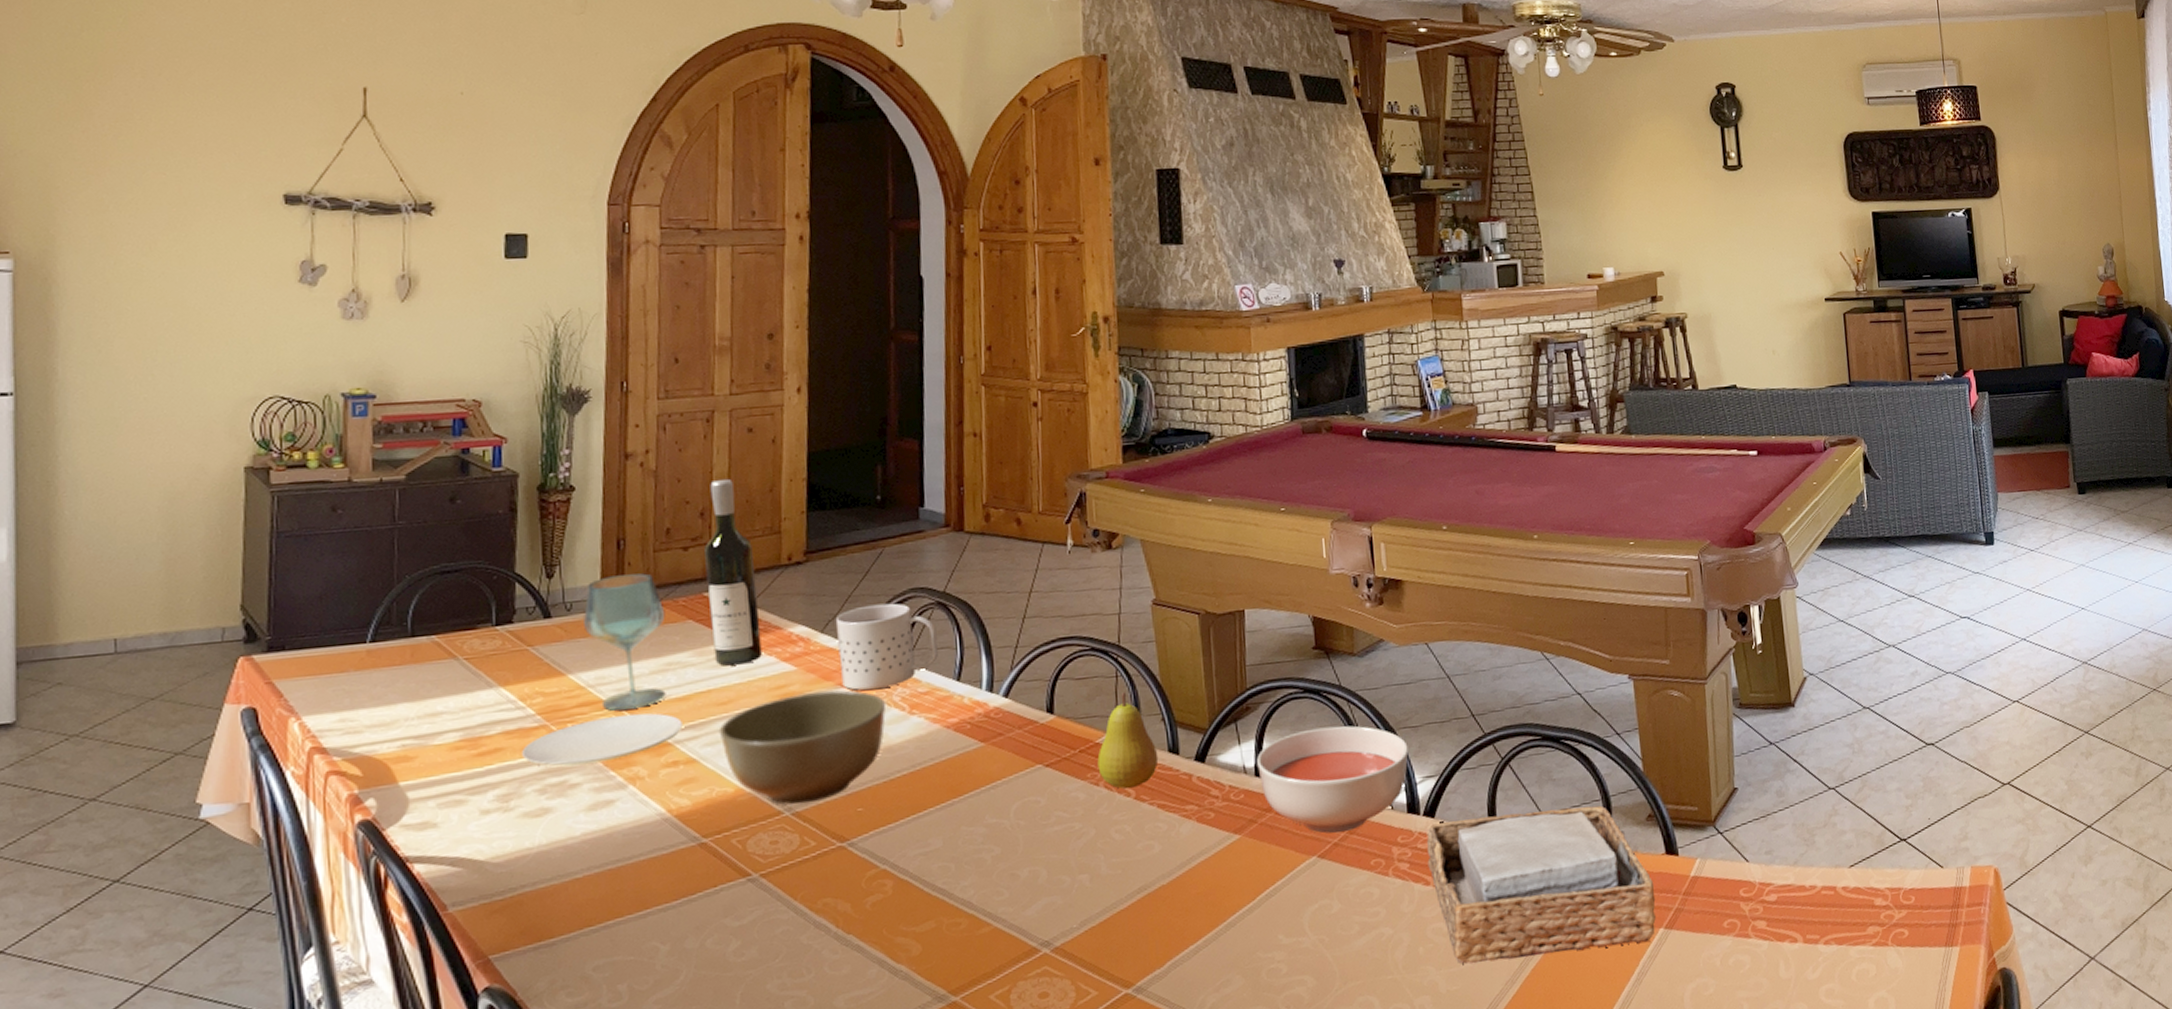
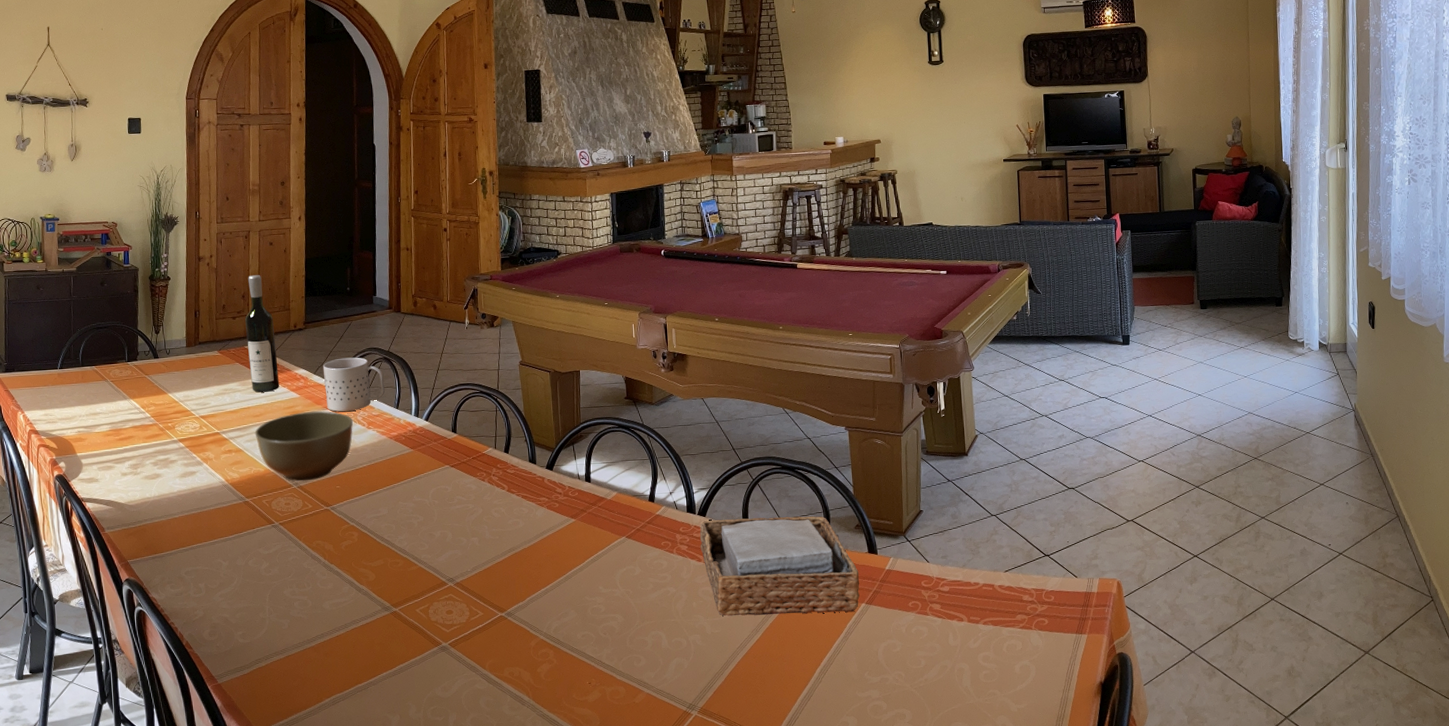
plate: present [522,713,683,767] -> none [144,419,234,450]
wine glass: present [582,573,666,711] -> none [176,332,224,417]
fruit: present [1097,692,1159,789] -> none [484,421,523,484]
bowl: present [1257,725,1409,834] -> none [587,451,689,523]

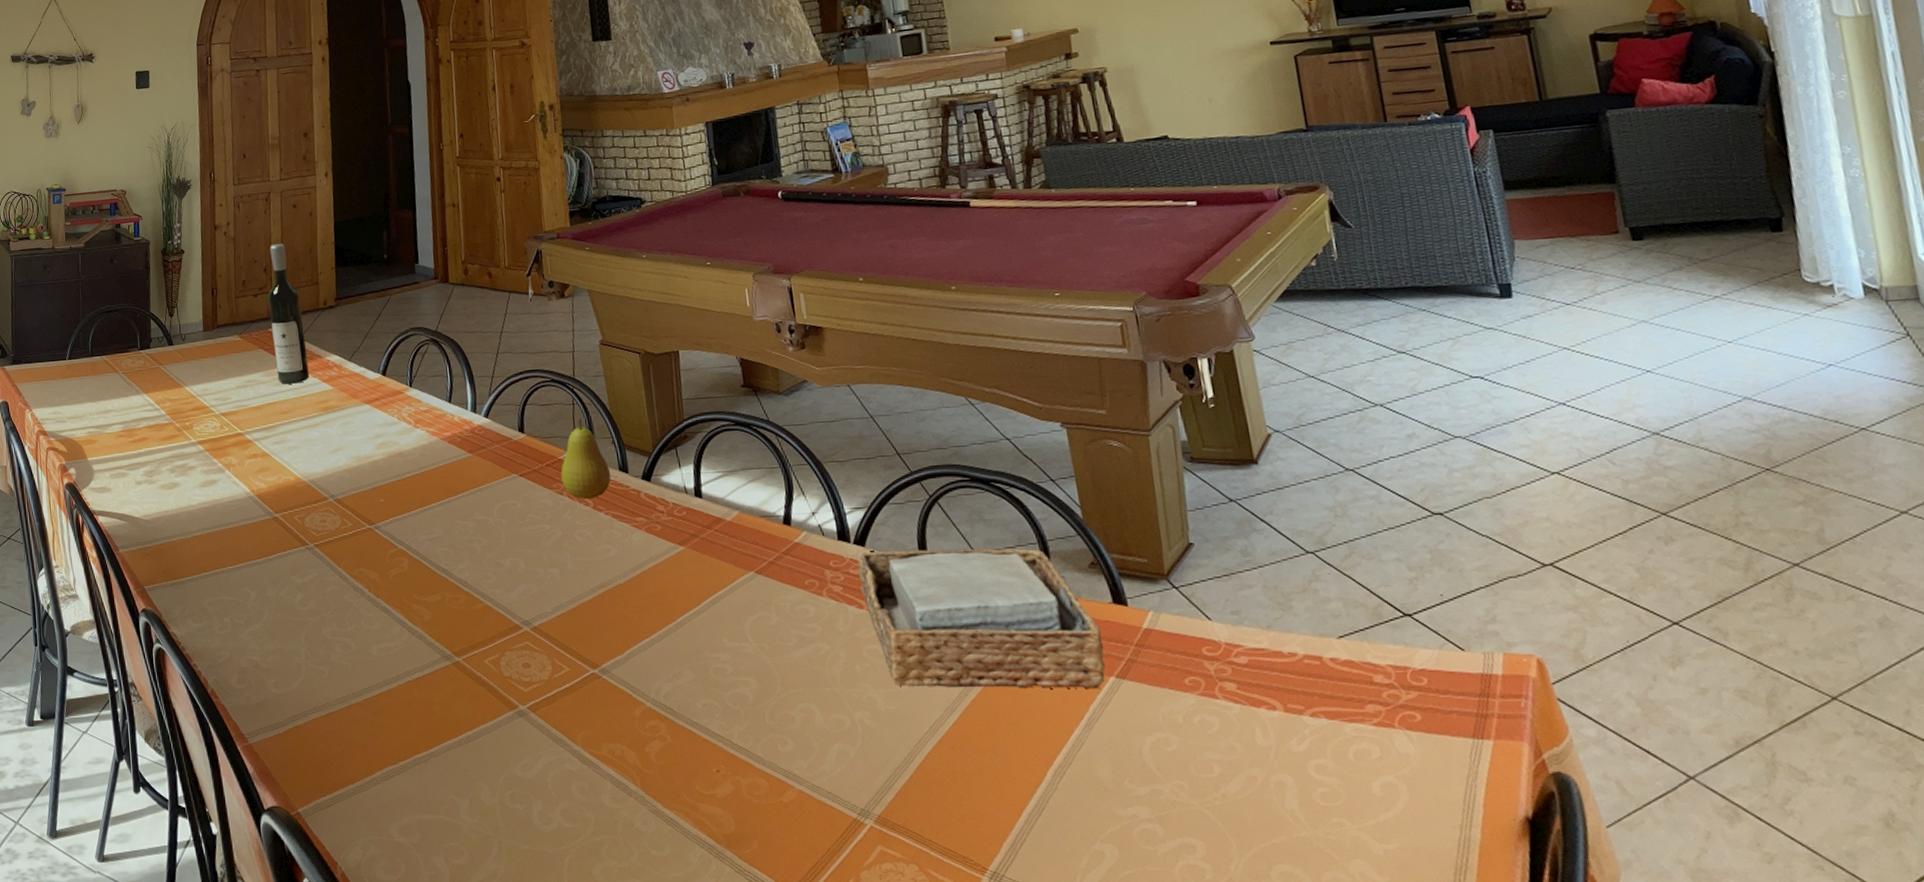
bowl: present [254,411,354,481] -> none [282,406,398,493]
mug: present [322,357,385,412] -> none [358,339,434,408]
fruit: none [484,421,523,484] -> present [560,418,611,499]

